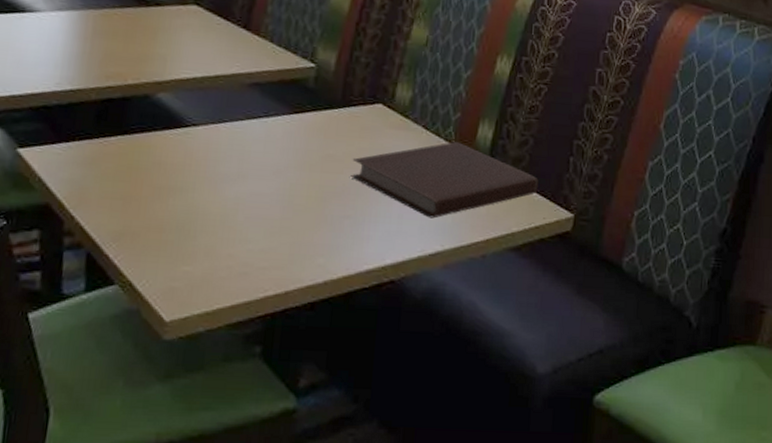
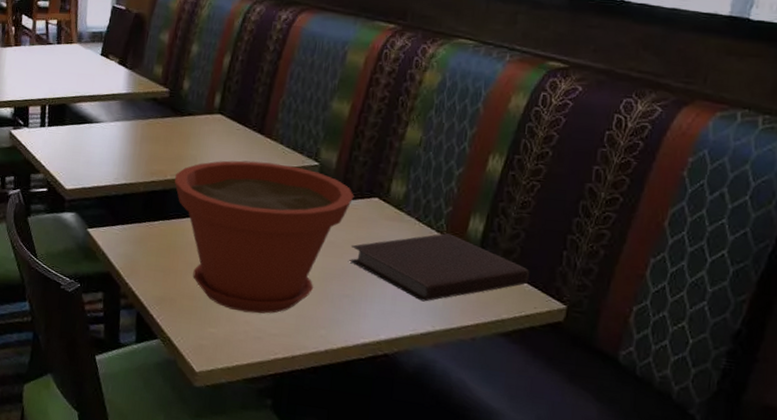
plant pot: none [137,61,356,244] -> present [175,160,354,314]

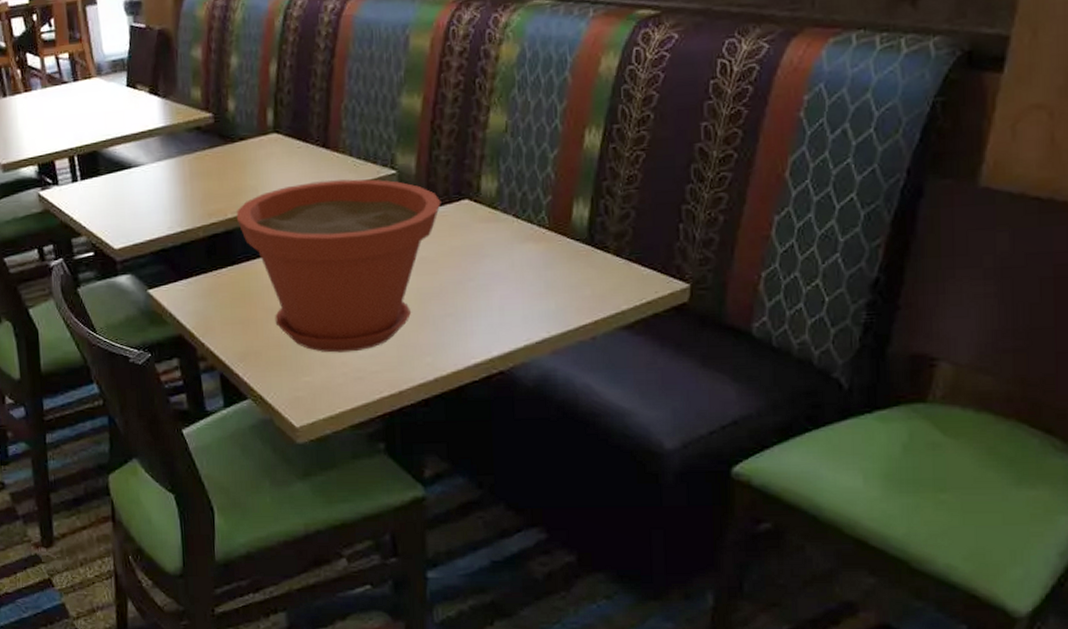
notebook: present [349,233,530,302] -> none [445,226,646,307]

